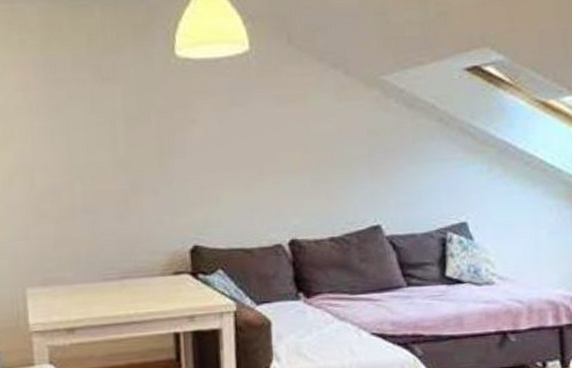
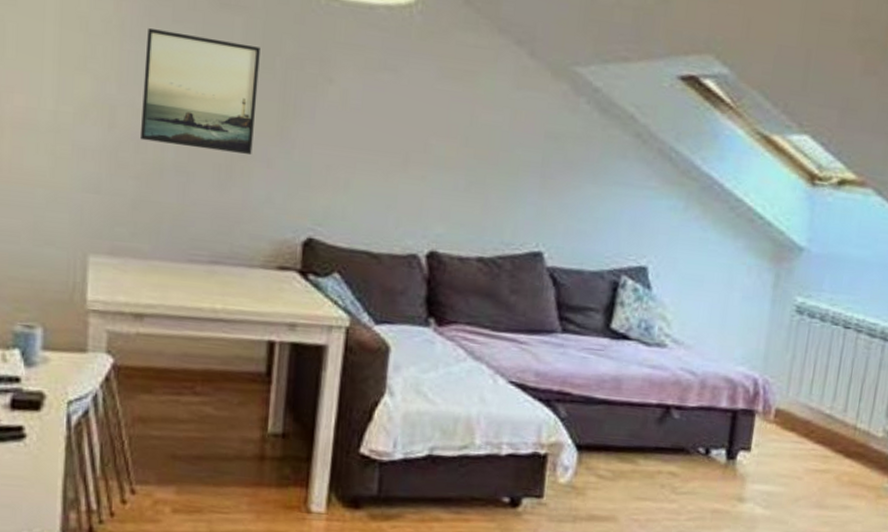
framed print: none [50,106,141,193] -> present [141,28,260,154]

